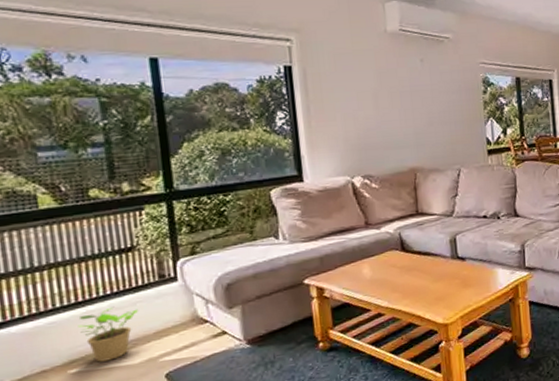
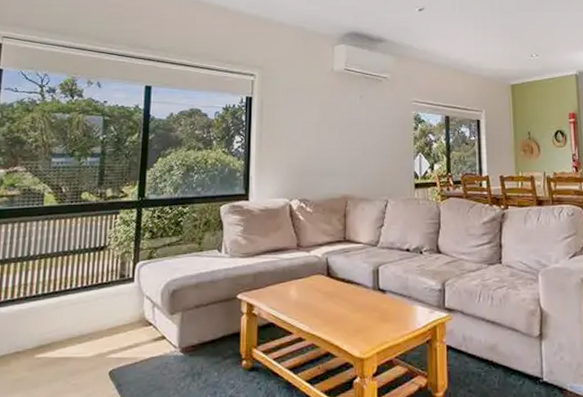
potted plant: present [78,306,139,362] -> none [51,299,100,351]

